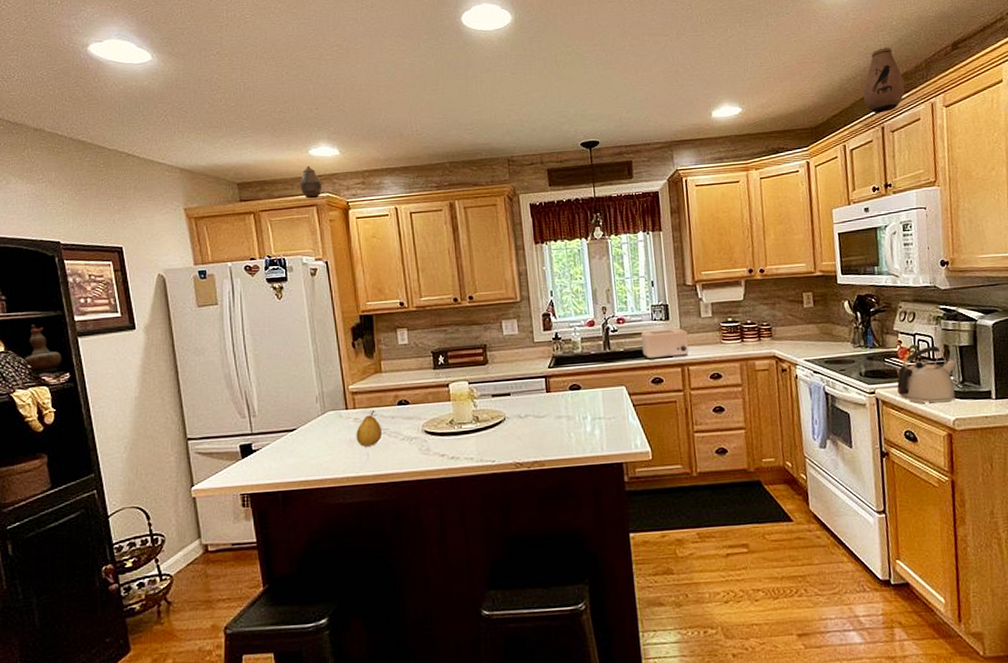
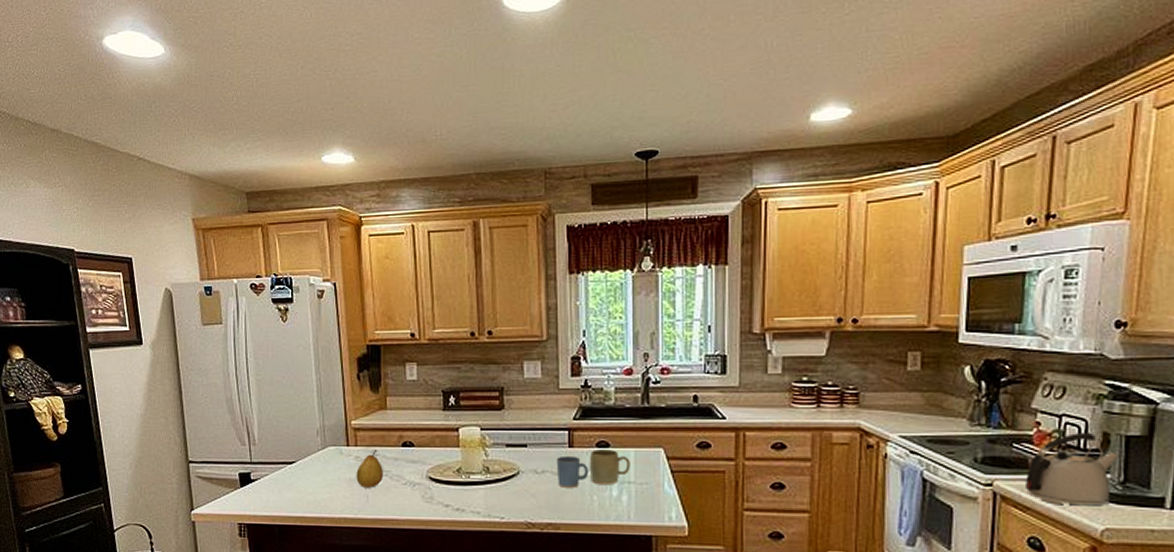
decorative vase: present [23,324,62,375] -> none [40,333,75,384]
decorative jar: present [300,165,323,199] -> none [310,173,335,212]
mug: none [536,399,566,429] -> present [556,455,589,488]
mug: none [564,391,600,423] -> present [589,450,630,486]
toaster: present [641,328,689,361] -> none [688,385,748,421]
vase: present [862,48,905,114] -> none [1030,25,1097,118]

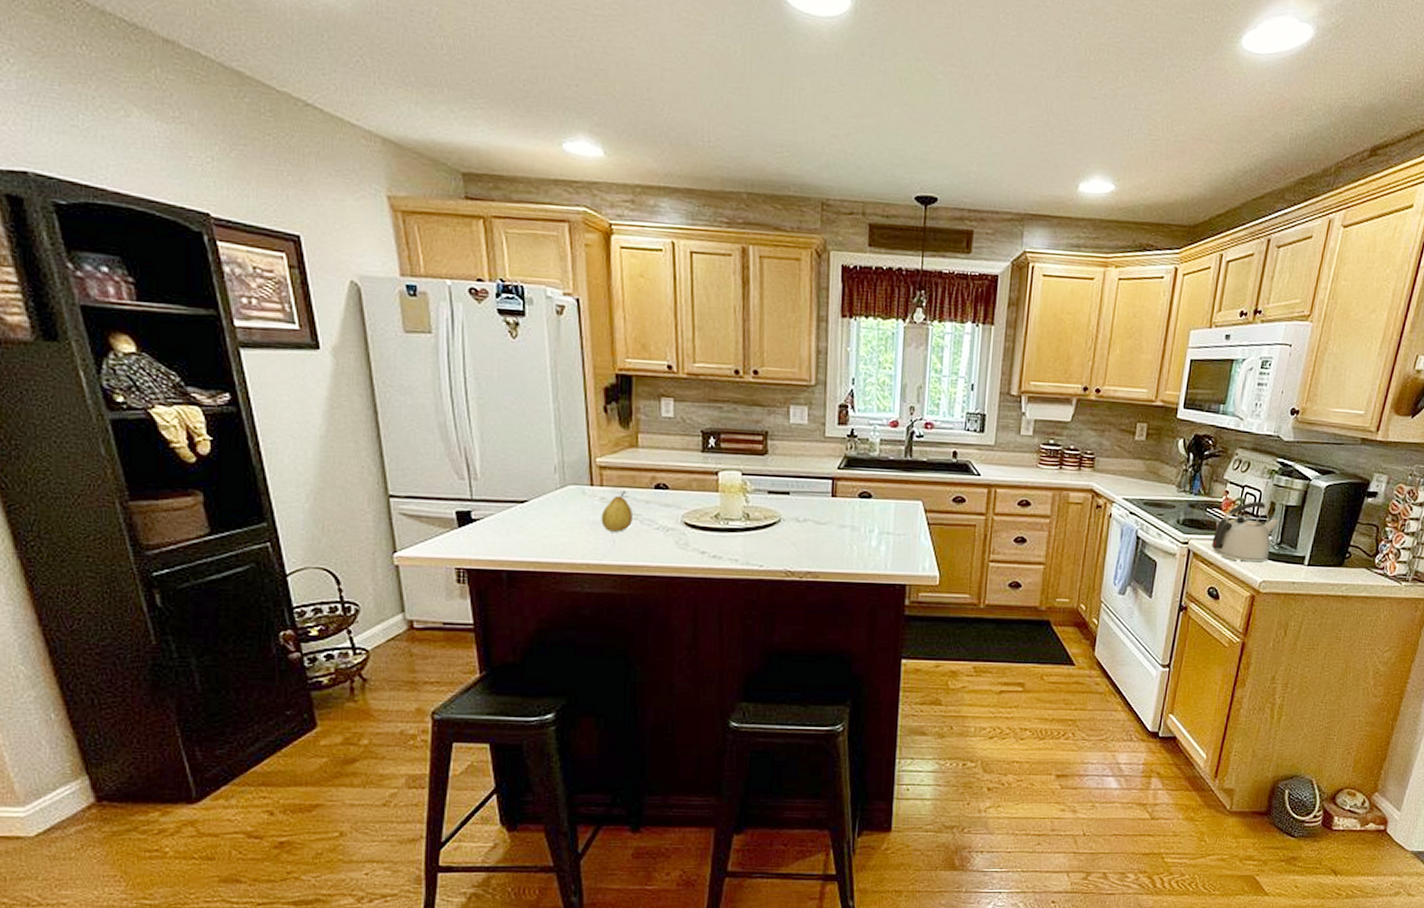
mug: present [556,455,589,488] -> none [818,505,850,537]
mug: present [589,450,630,486] -> none [850,500,890,536]

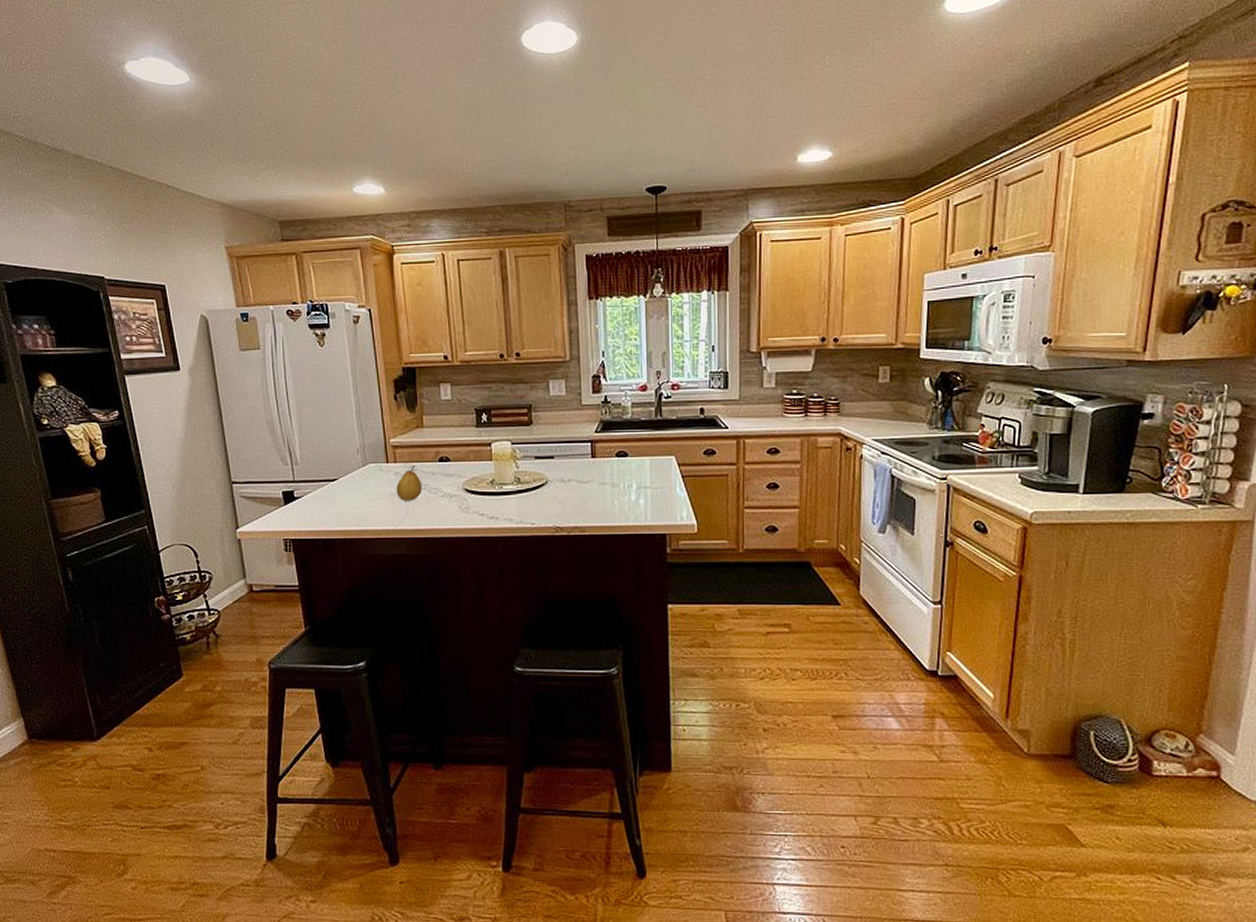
kettle: present [1212,501,1279,562] -> none [973,431,1045,494]

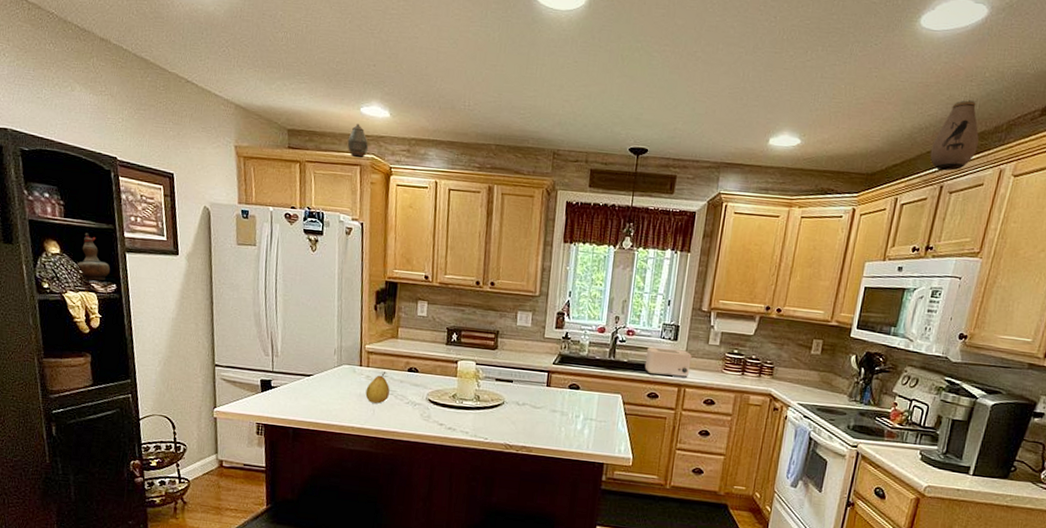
decorative vase: none [74,360,111,411] -> present [75,233,111,282]
decorative jar: none [343,204,367,241] -> present [347,123,369,159]
toaster: none [695,398,747,431] -> present [644,347,692,379]
vase: none [977,83,1030,163] -> present [930,101,979,171]

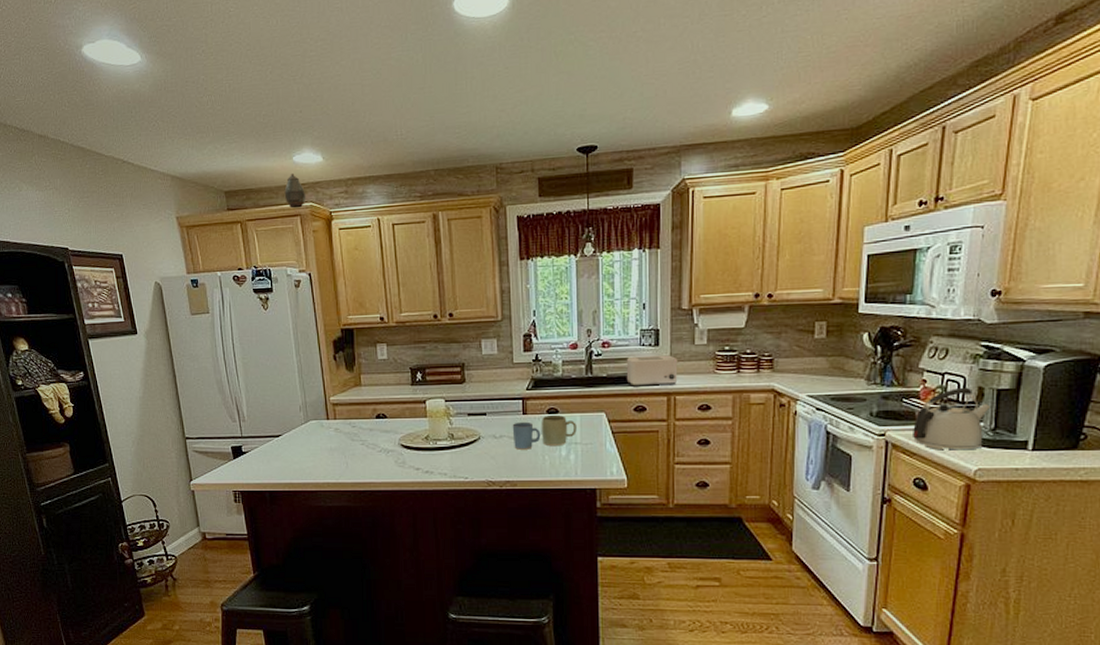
decorative vase: present [75,233,111,282] -> none [44,326,77,373]
fruit: present [365,372,391,404] -> none [336,422,361,456]
mug: none [534,392,561,420] -> present [512,421,541,450]
mug: none [561,390,594,421] -> present [541,415,577,447]
kettle: none [879,413,946,469] -> present [913,387,991,451]
vase: present [930,101,979,171] -> none [924,25,982,110]

